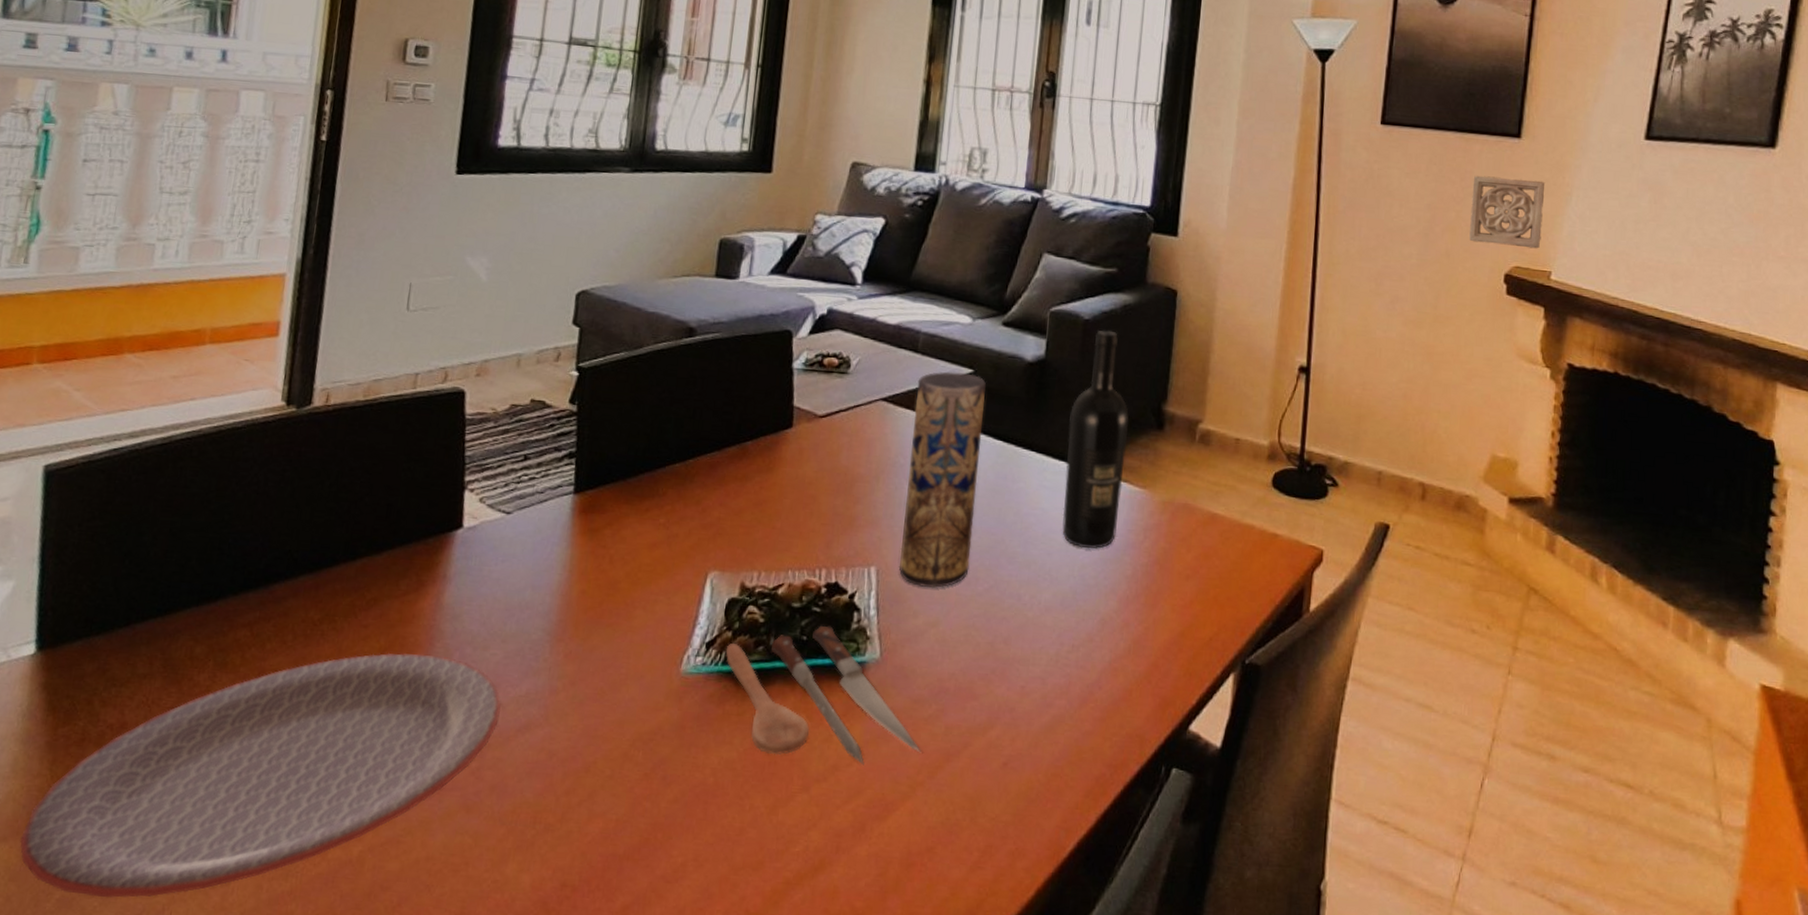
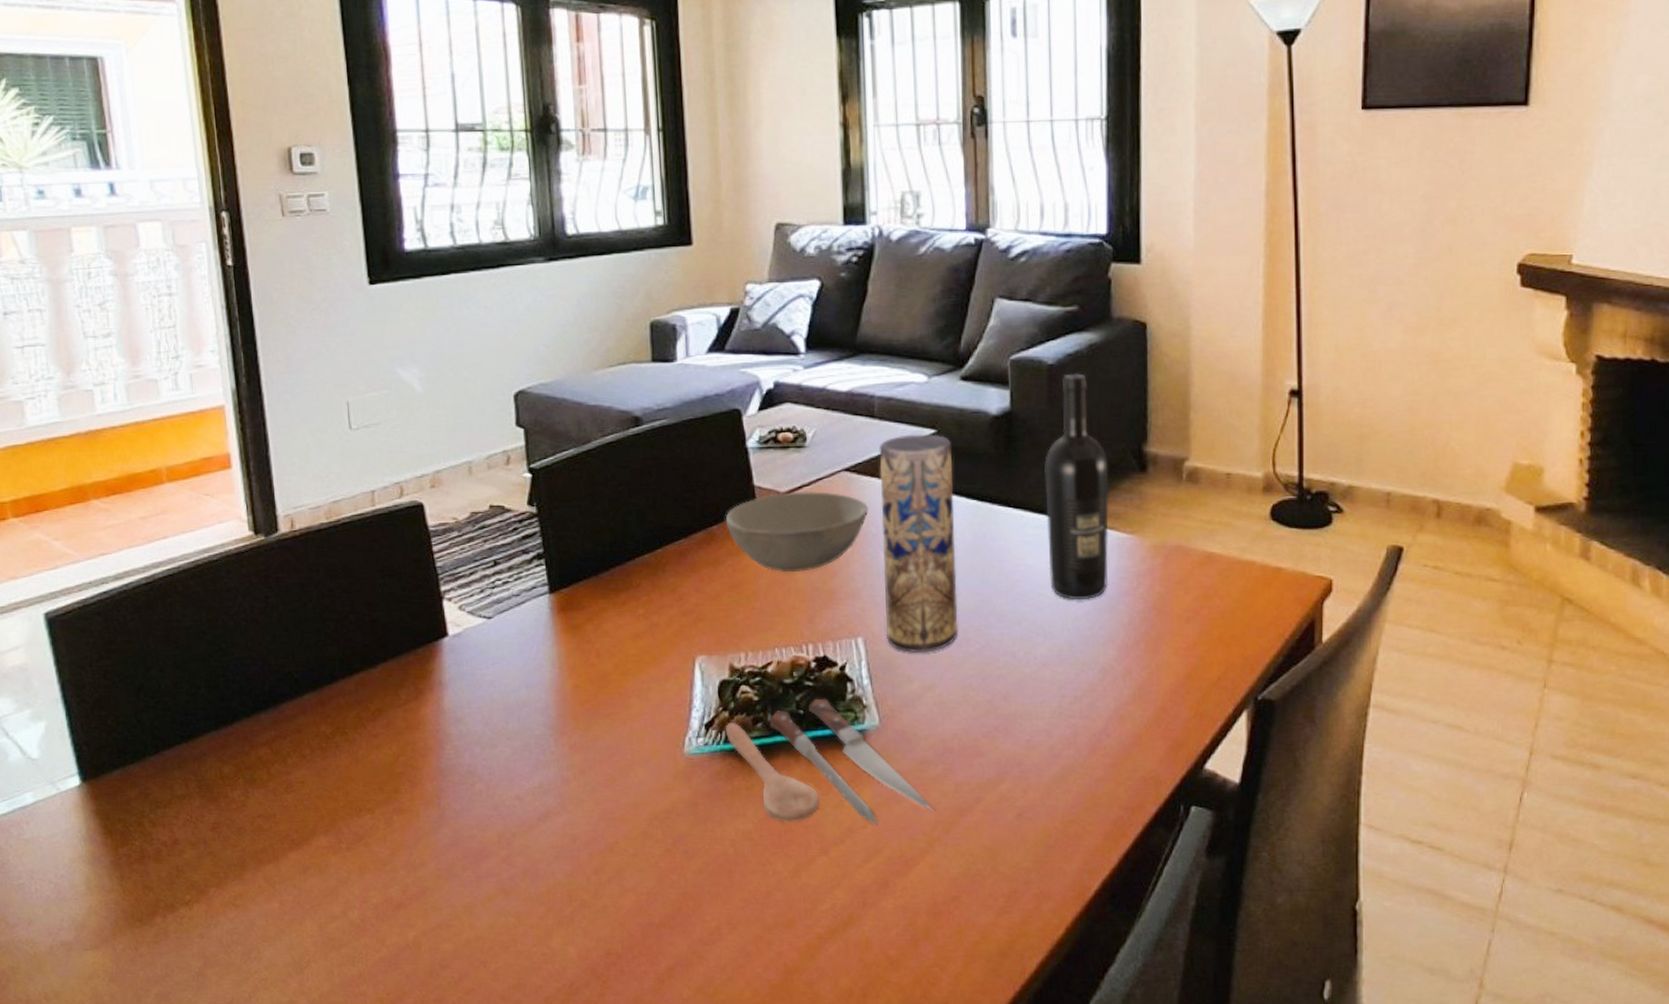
plate: present [20,652,501,898] -> none [110,756,519,991]
bowl: none [761,415,900,496] -> present [726,491,869,573]
wall ornament: present [1469,175,1546,249] -> none [1474,152,1561,232]

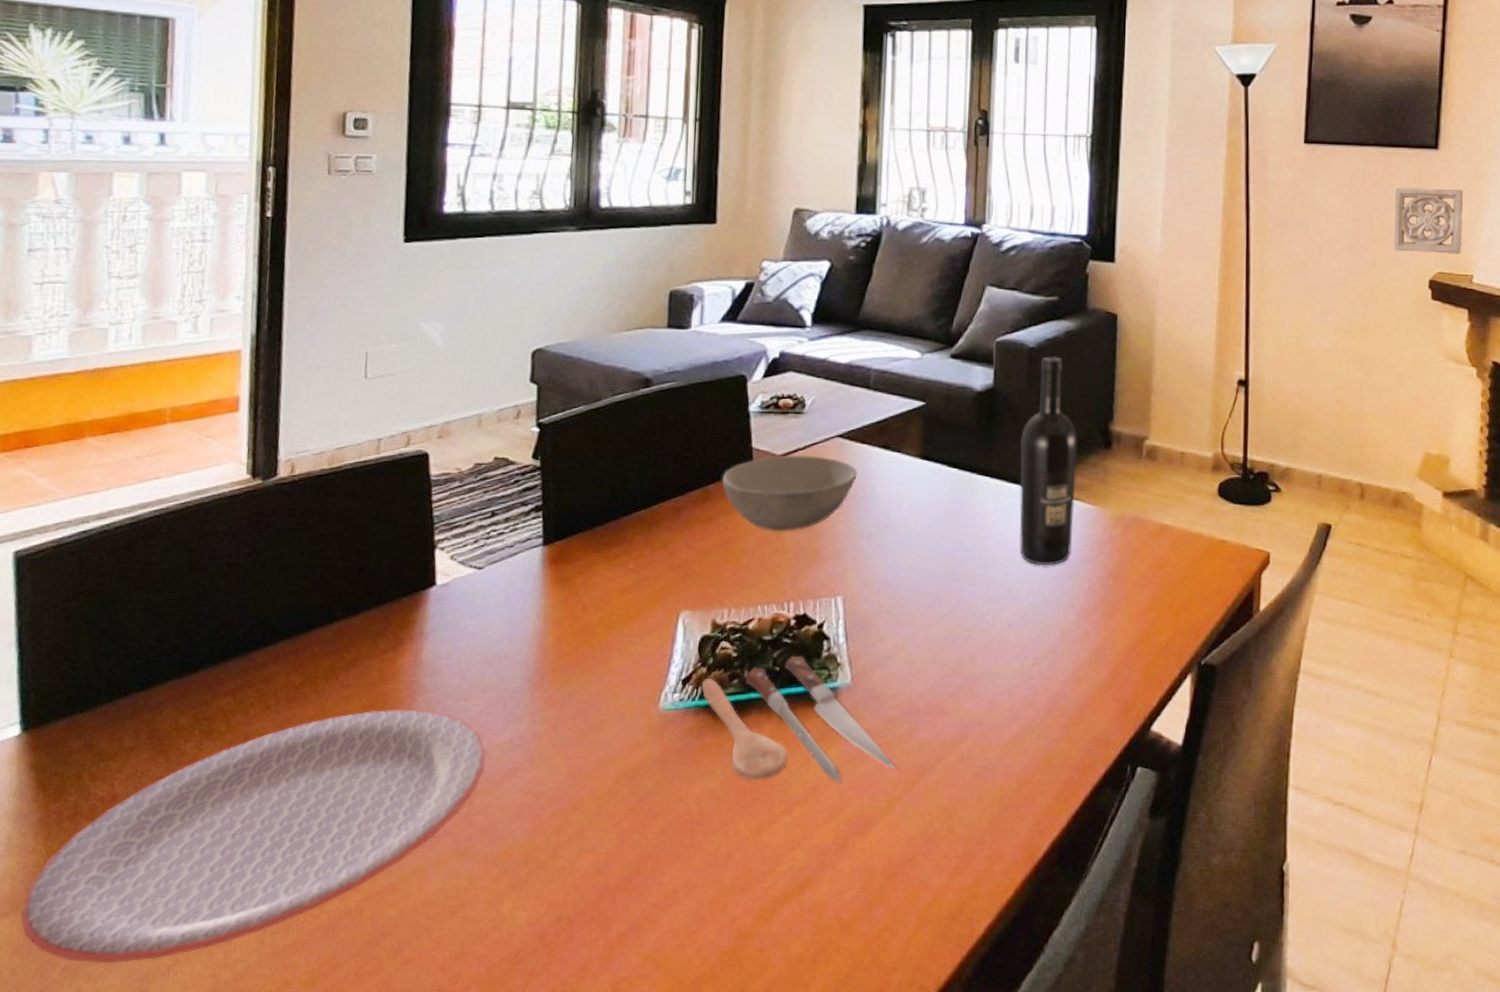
plate: none [110,756,519,991] -> present [21,709,487,964]
vase: present [879,434,958,654] -> none [864,405,939,614]
wall ornament: none [1474,152,1561,232] -> present [1394,187,1464,254]

